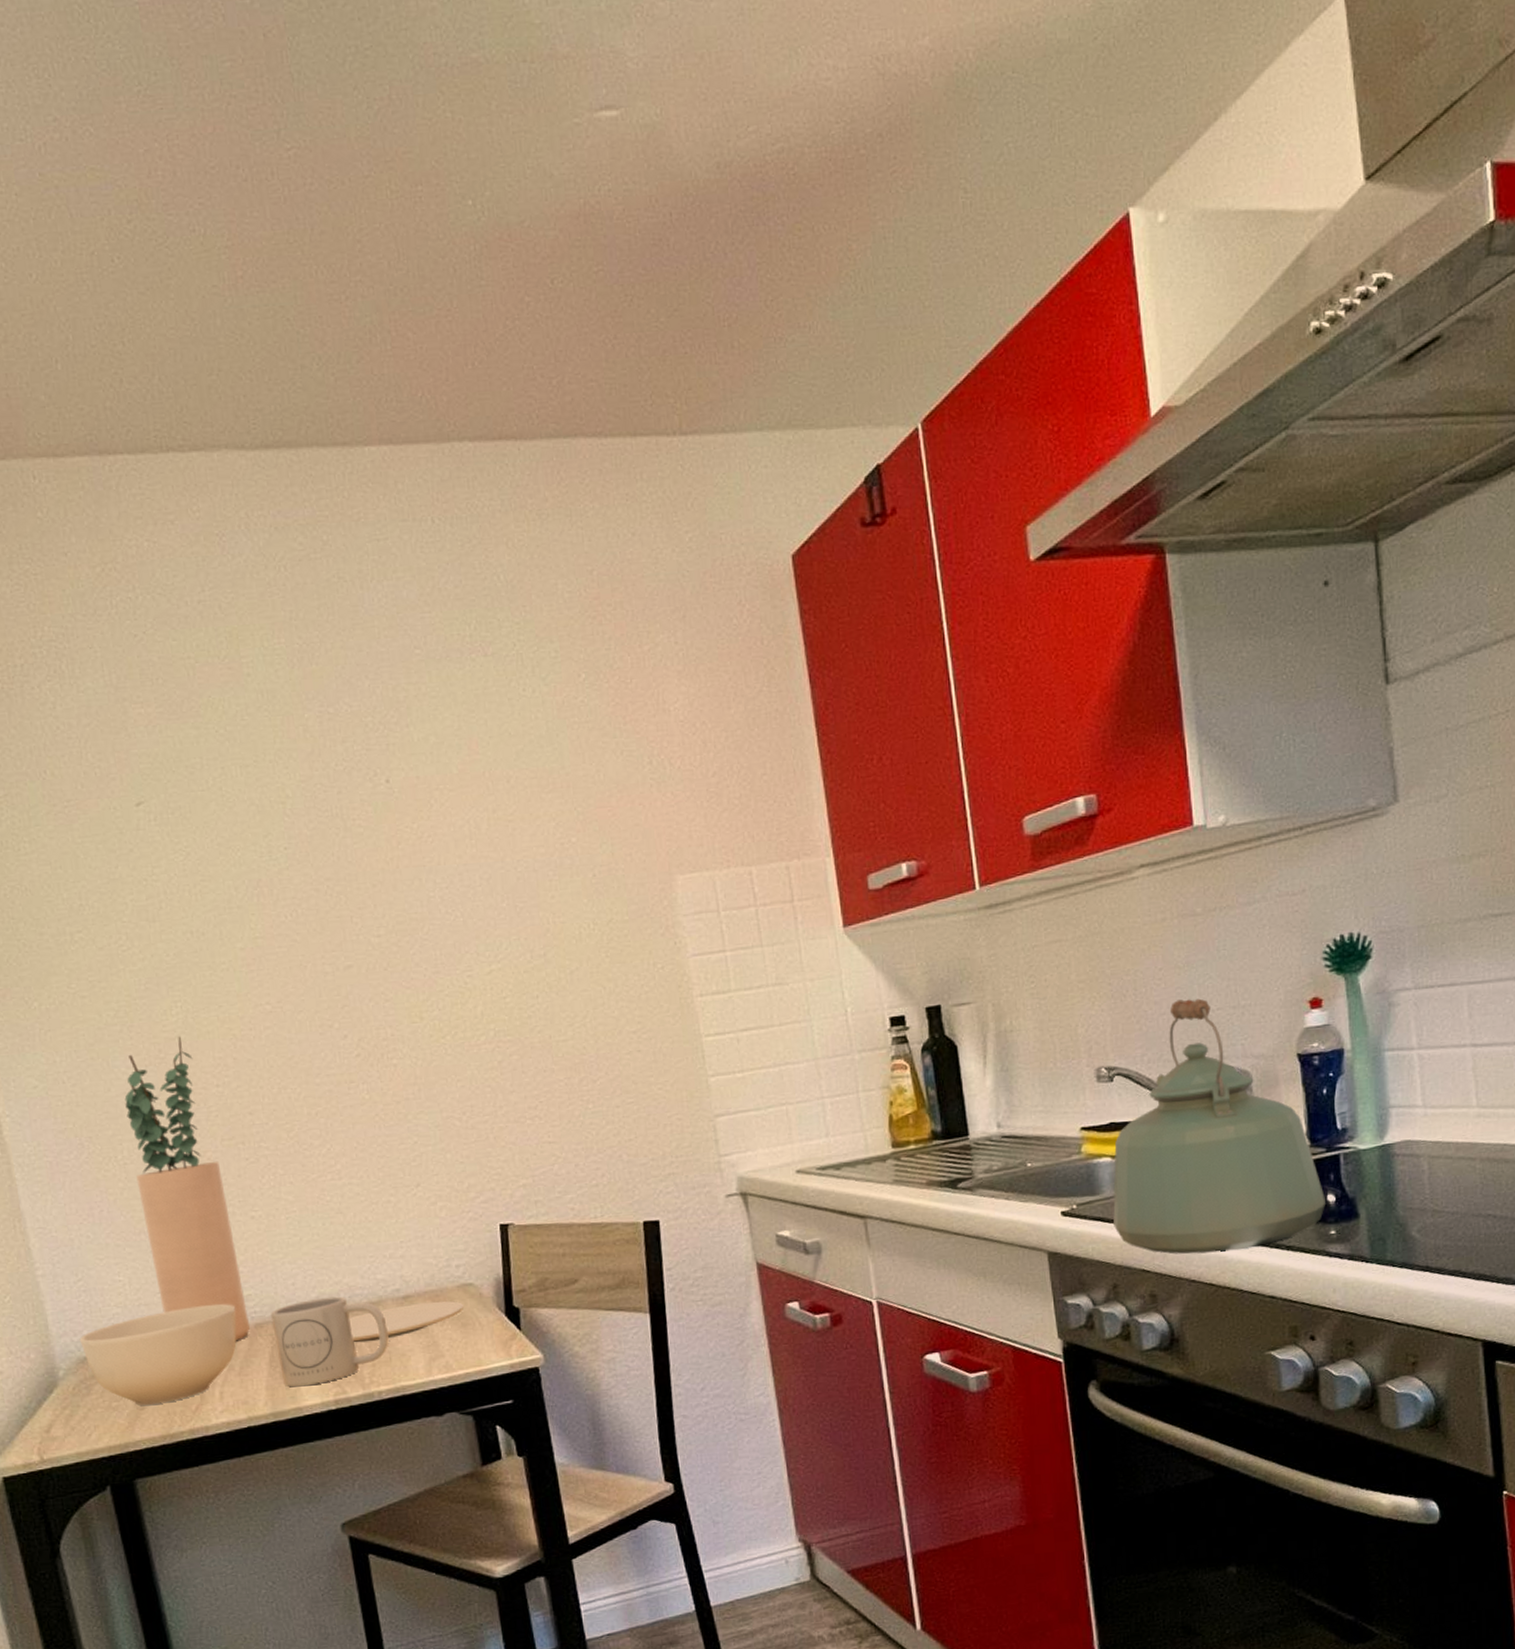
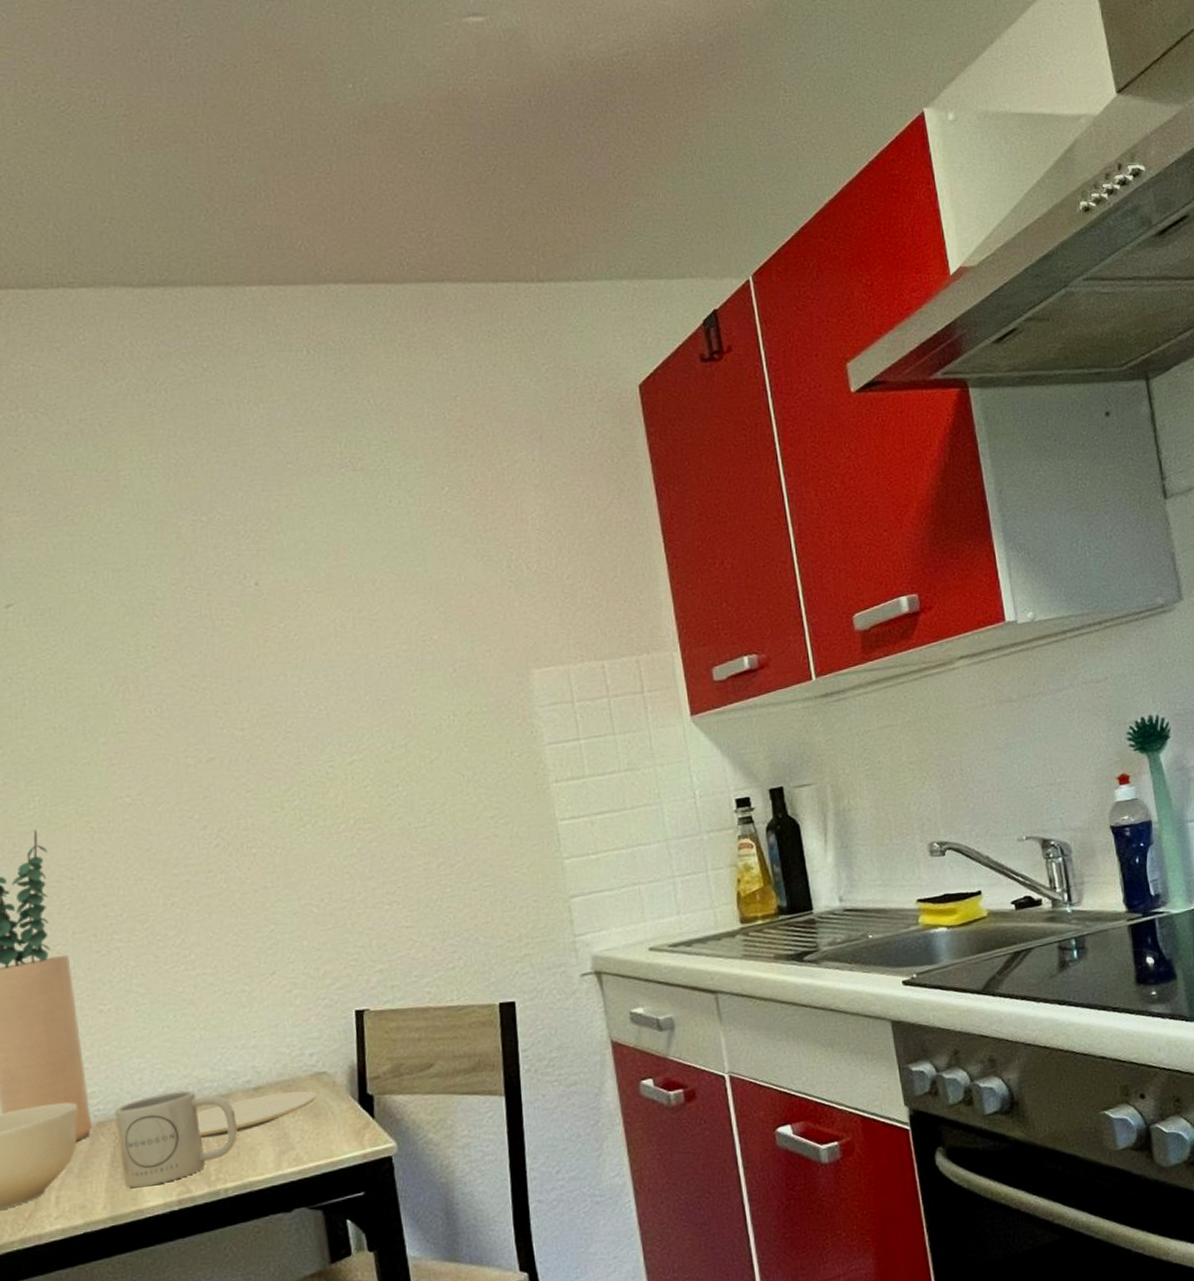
kettle: present [1113,998,1325,1255] -> none [949,777,1145,1019]

